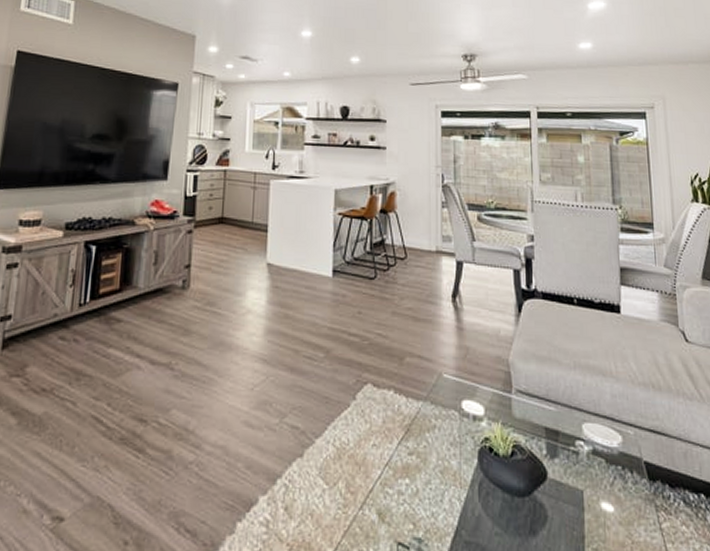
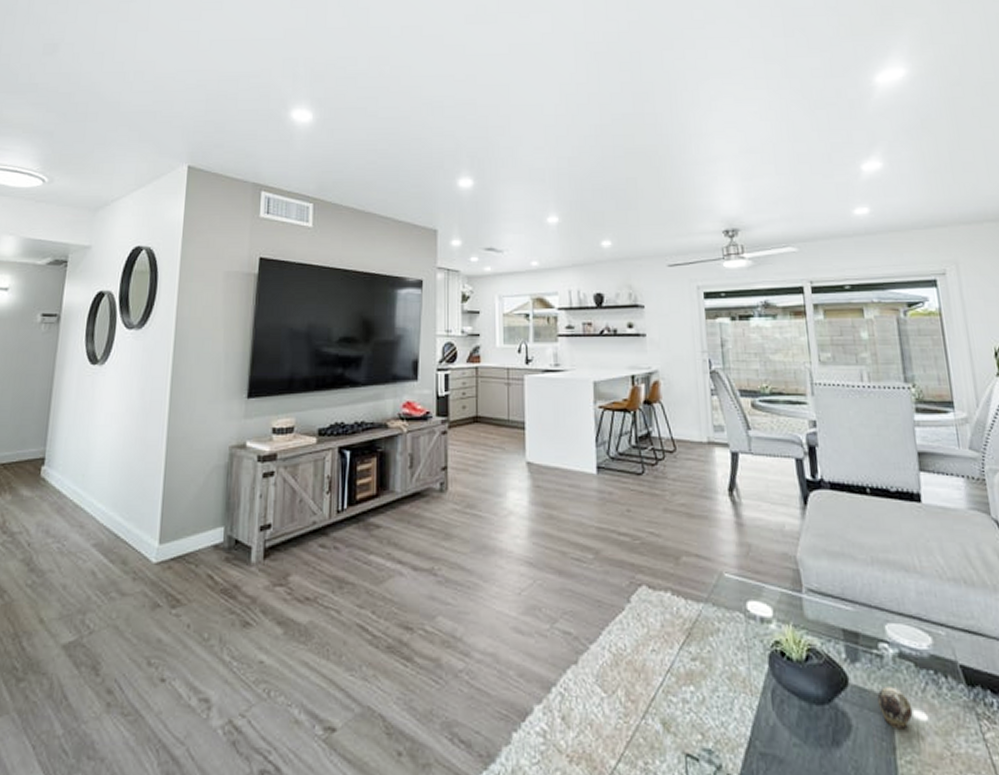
decorative egg: none [571,481,602,520] -> present [877,687,913,730]

